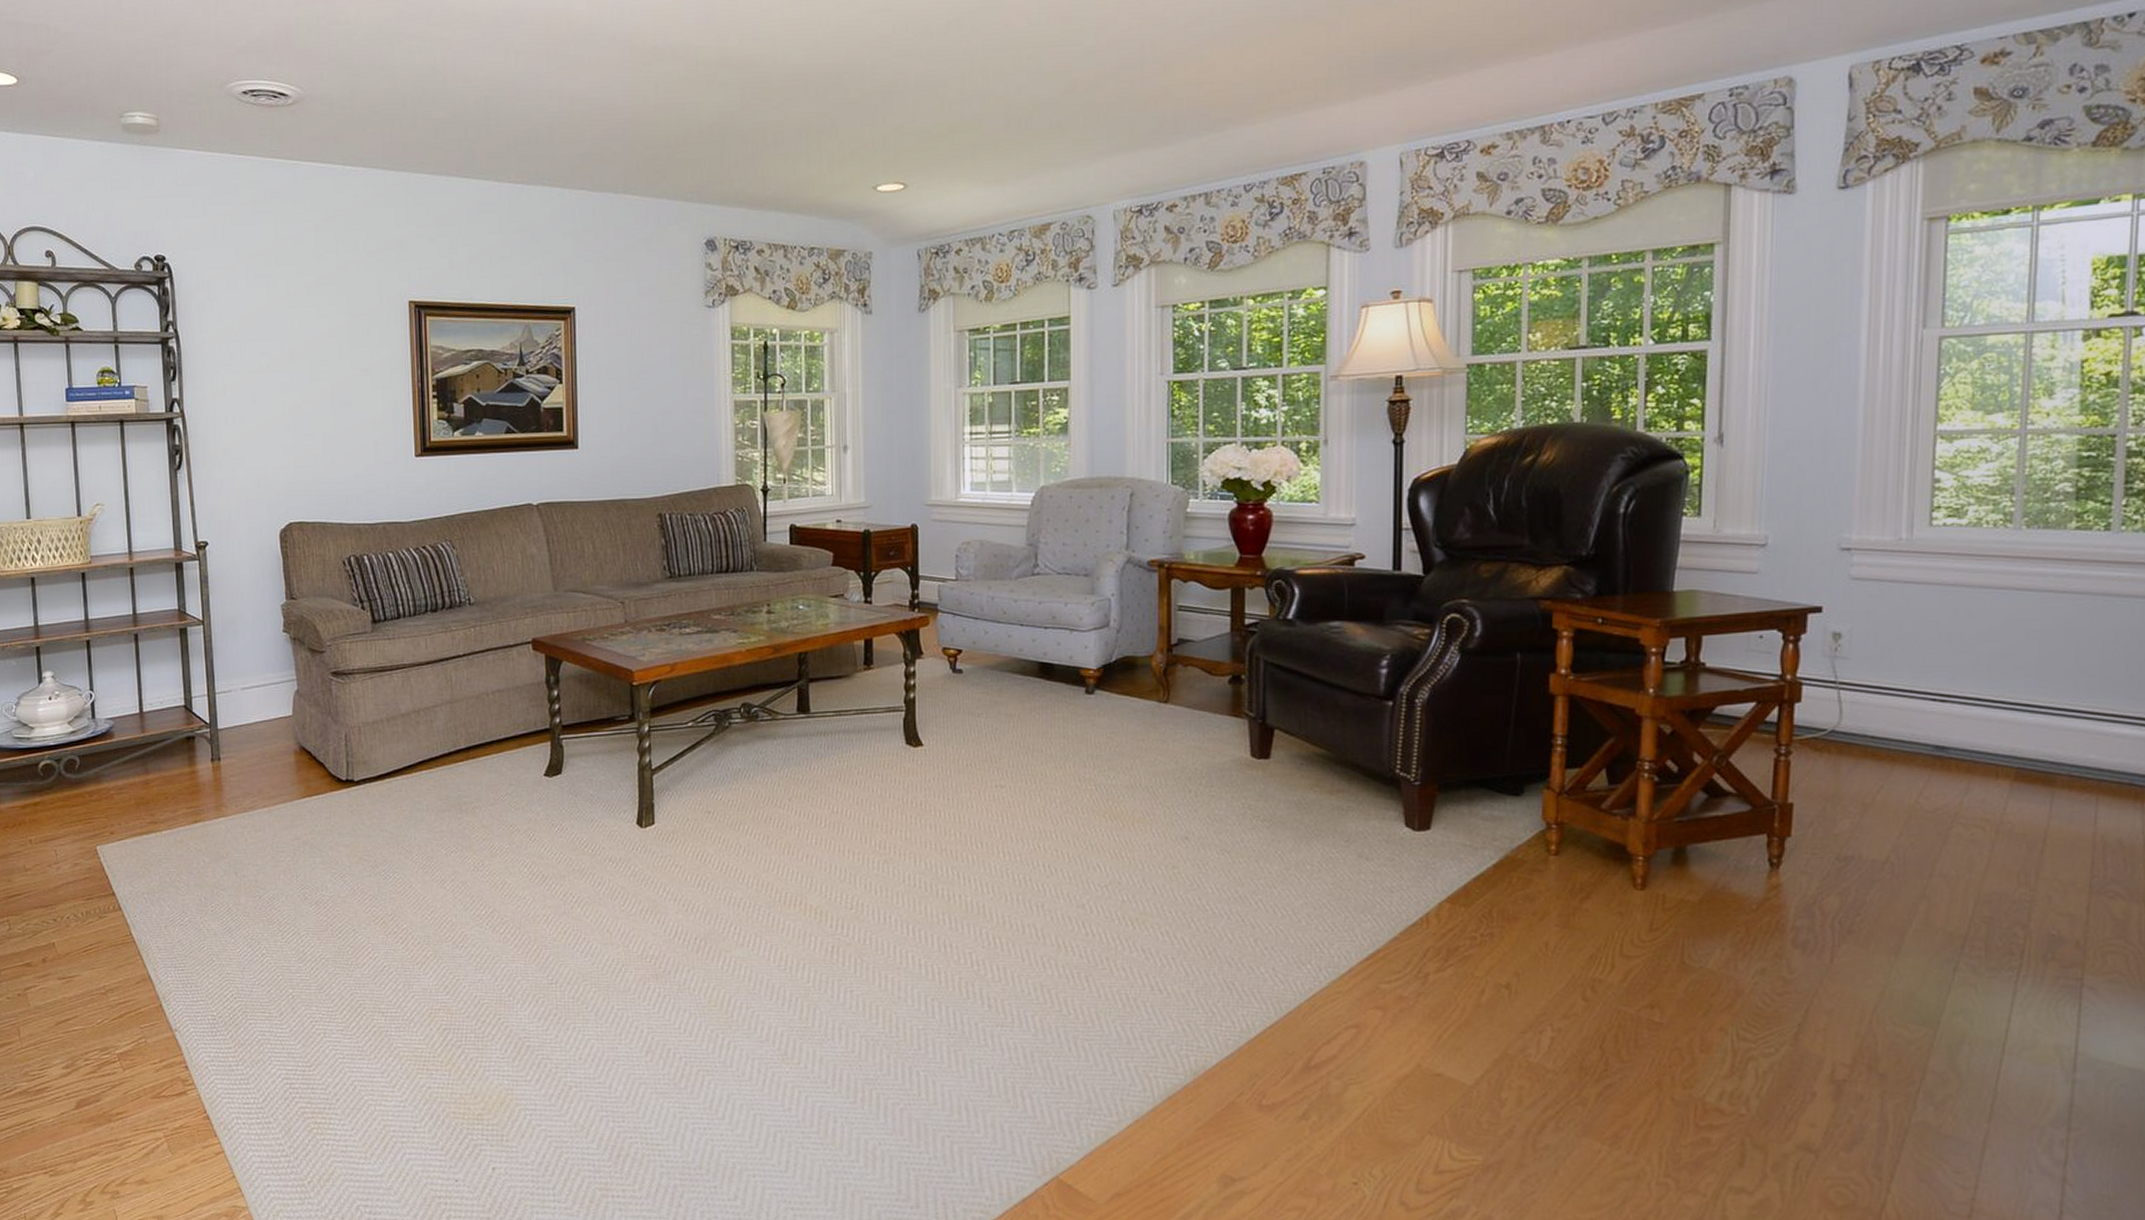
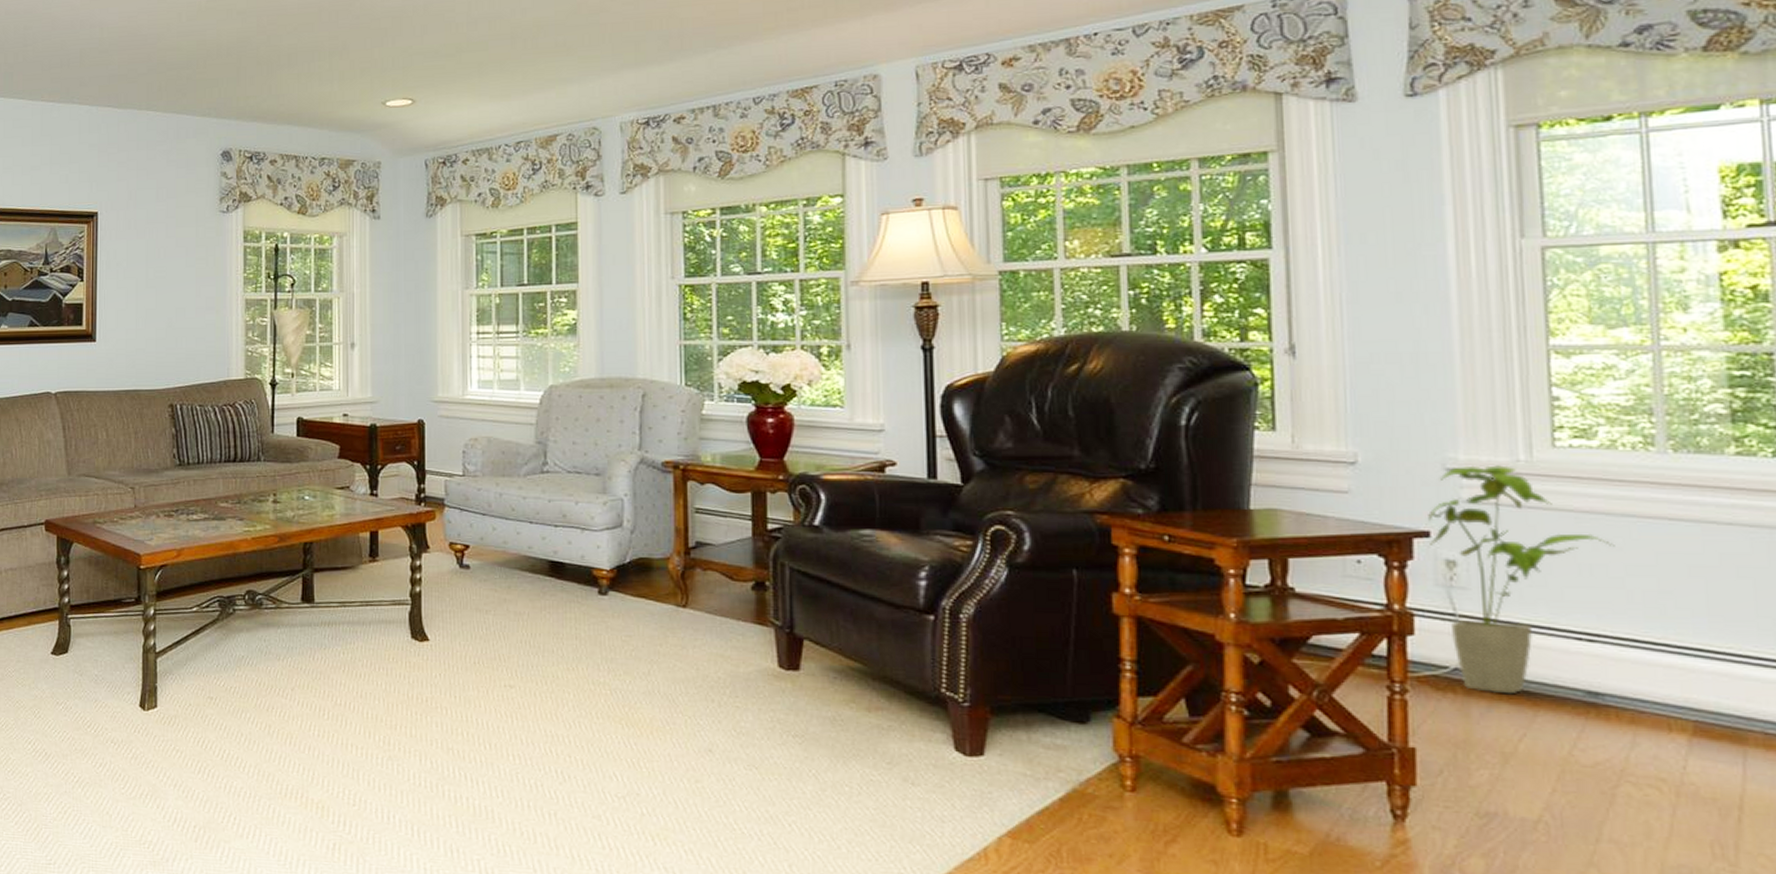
house plant: none [1821,544,1971,752] -> present [1428,465,1615,695]

